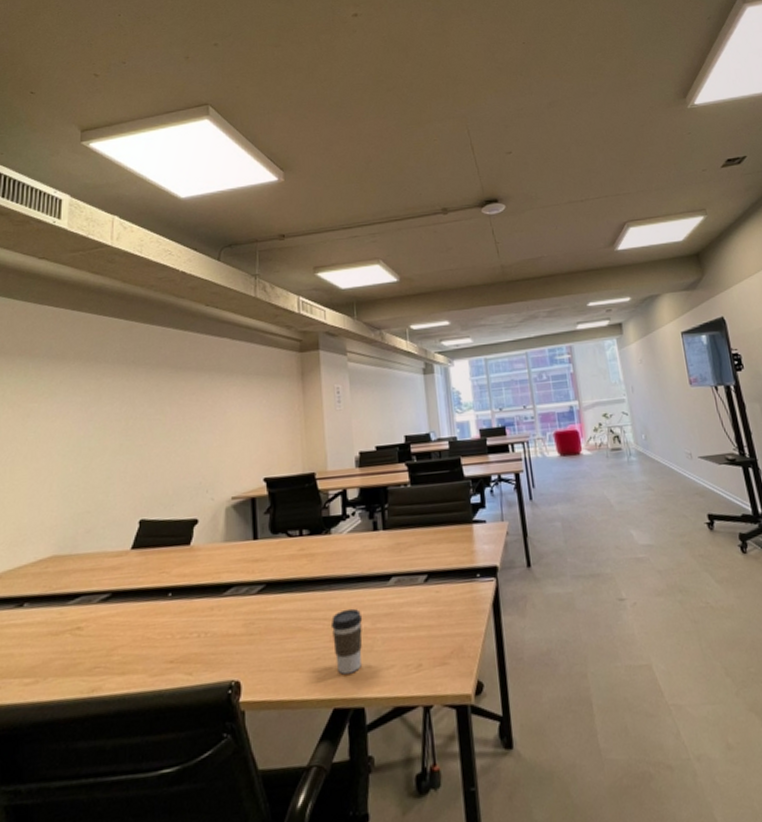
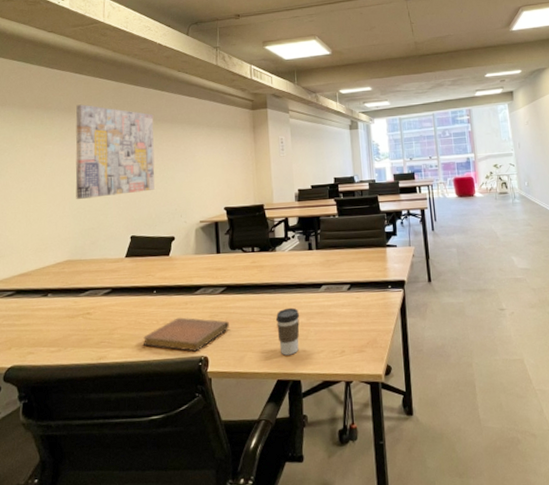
wall art: none [67,349,174,473] -> present [75,104,155,199]
notebook: none [153,628,269,675] -> present [143,317,229,352]

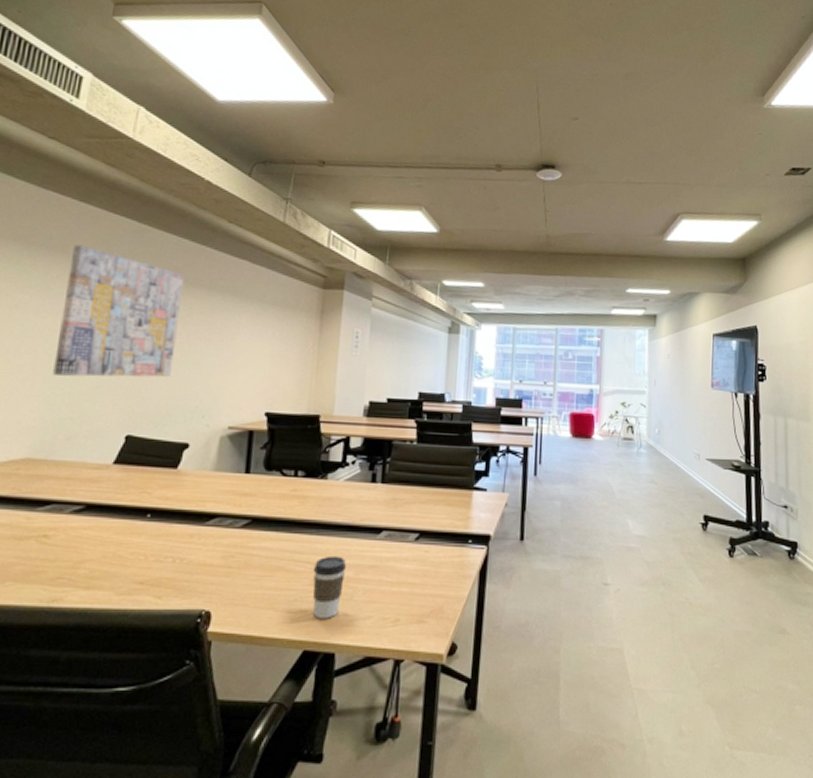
notebook: present [143,317,229,352] -> none [121,554,248,603]

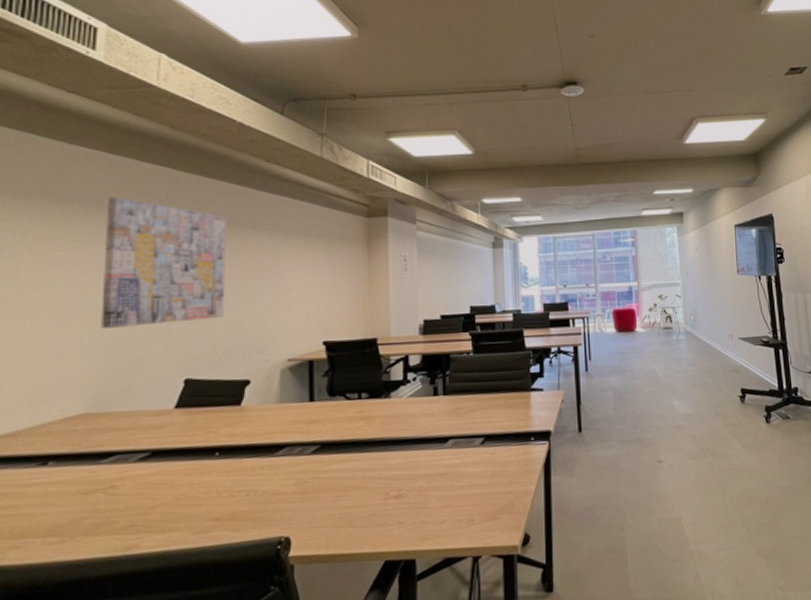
coffee cup: present [312,555,347,619] -> none [386,468,419,530]

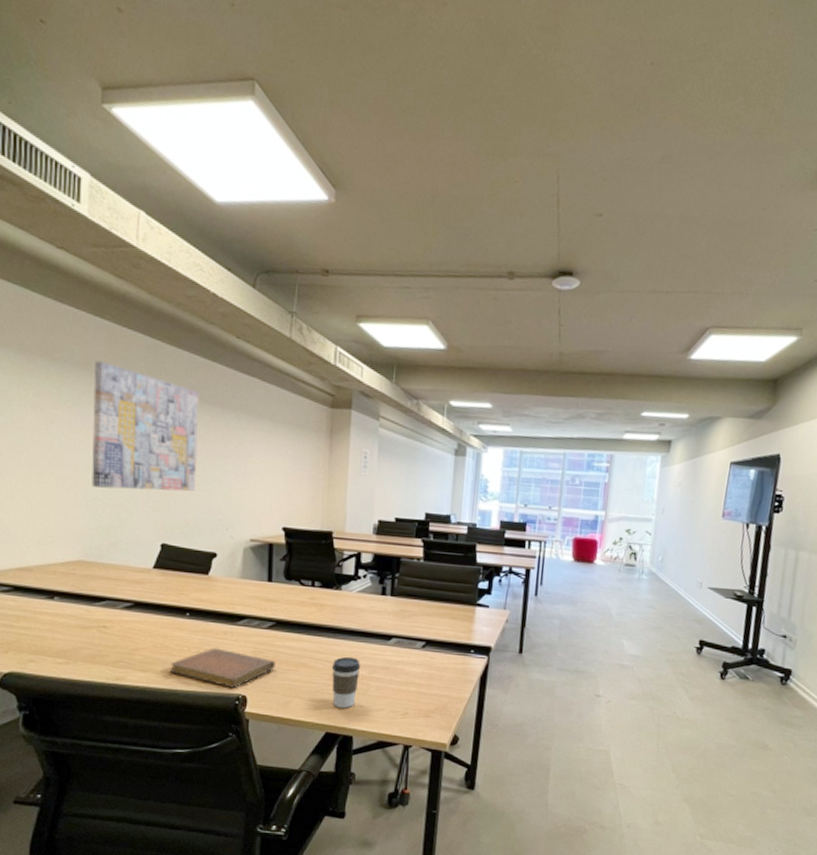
notebook: none [197,486,322,531] -> present [171,647,275,688]
coffee cup: none [386,468,419,530] -> present [331,656,361,708]

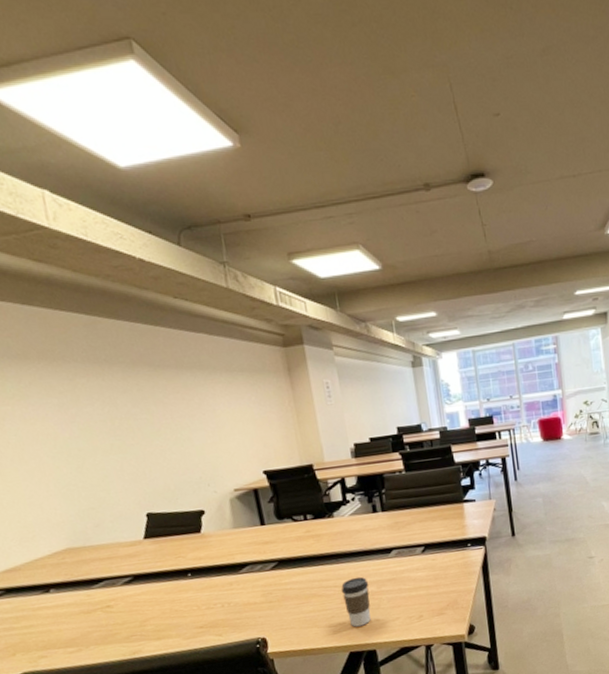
wall art: present [92,360,200,492] -> none [33,348,168,474]
notebook: present [171,647,275,688] -> none [184,598,287,635]

